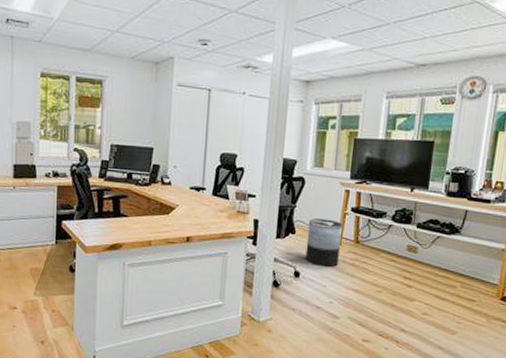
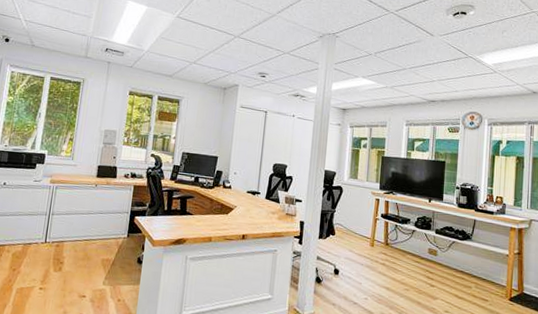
trash can: present [305,218,342,268] -> none [343,222,374,267]

